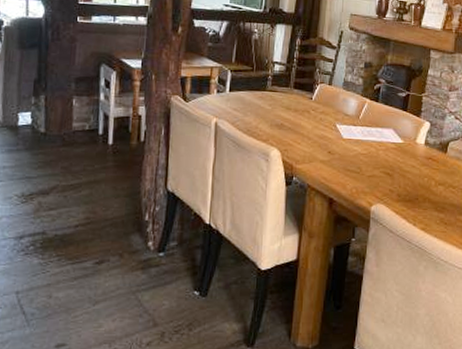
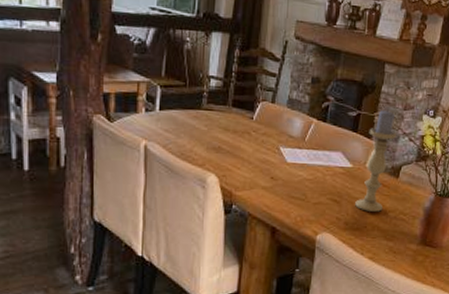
candle holder: none [407,91,444,185] -> present [355,109,397,212]

